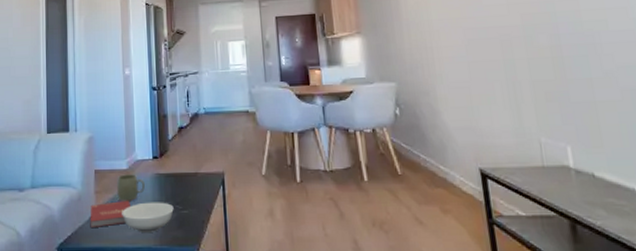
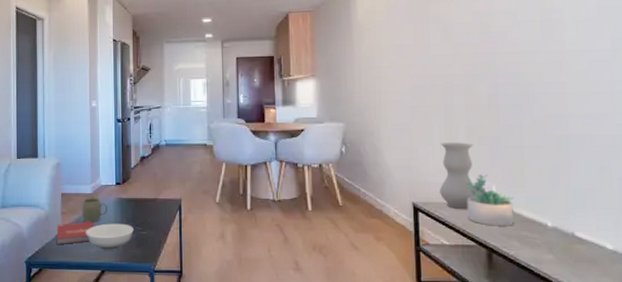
vase: none [502,99,550,174] -> present [439,142,476,209]
succulent plant: none [536,133,597,193] -> present [466,174,514,226]

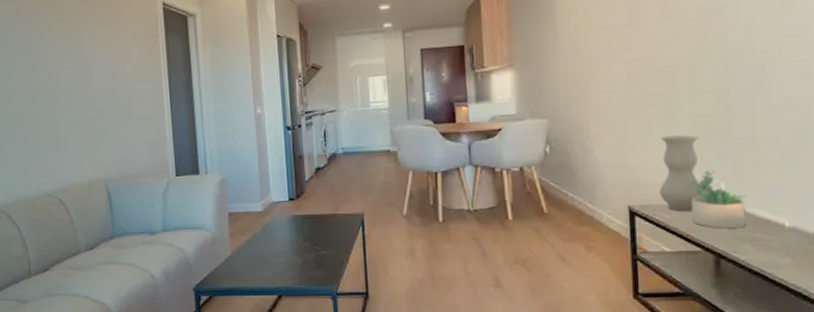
book: present [56,222,94,244] -> none [225,243,267,269]
mug: present [82,198,108,222] -> none [252,216,281,243]
bowl: present [86,223,134,250] -> none [258,243,312,273]

